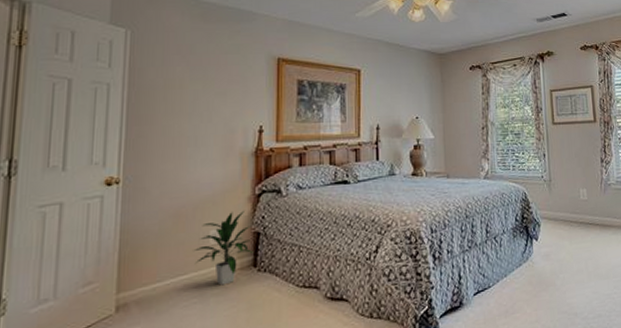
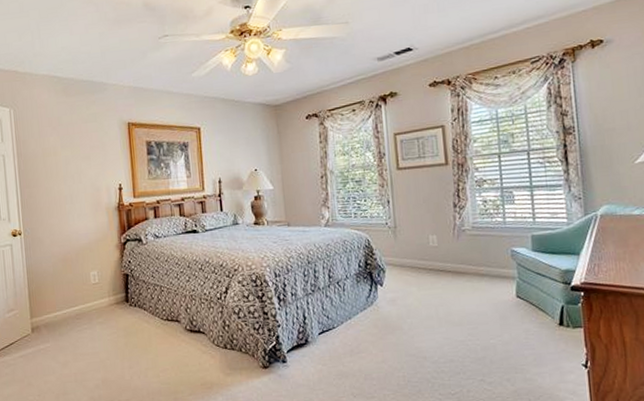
indoor plant: present [193,211,254,286] -> none [79,257,125,316]

